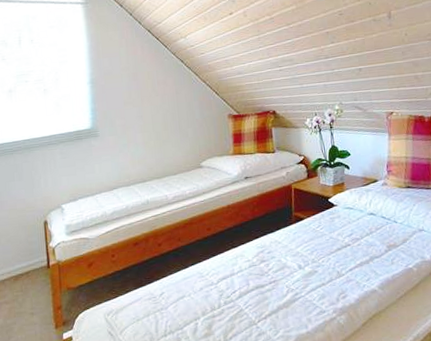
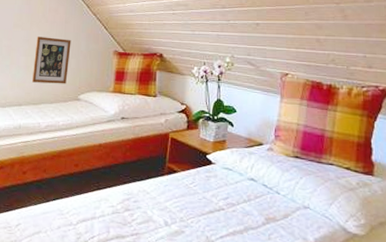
picture frame: none [150,110,187,158] -> present [32,36,71,84]

